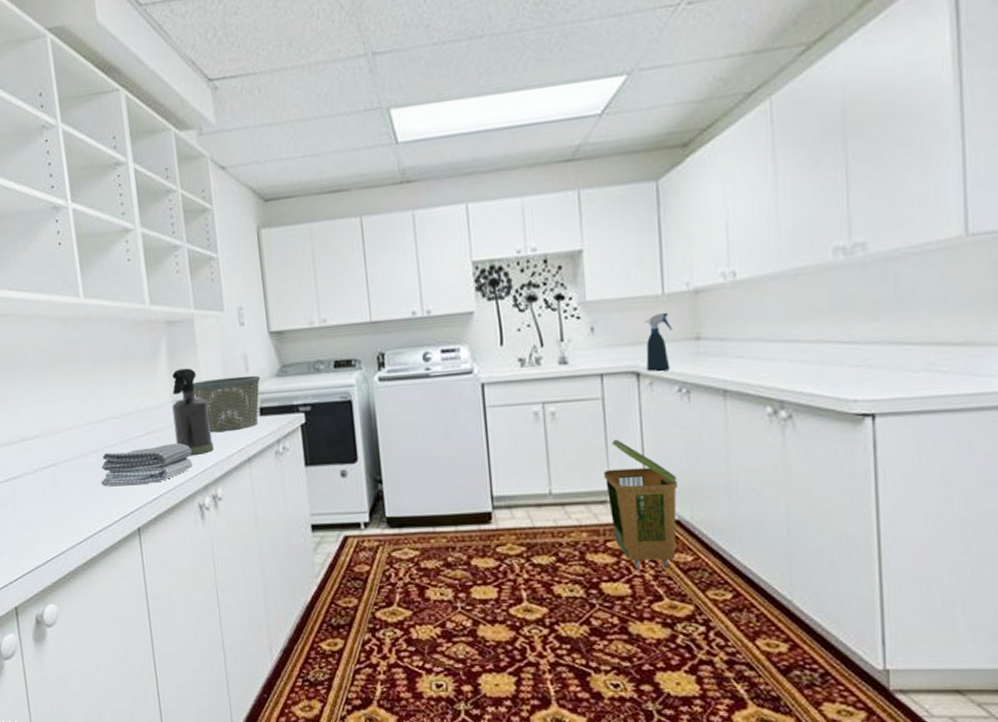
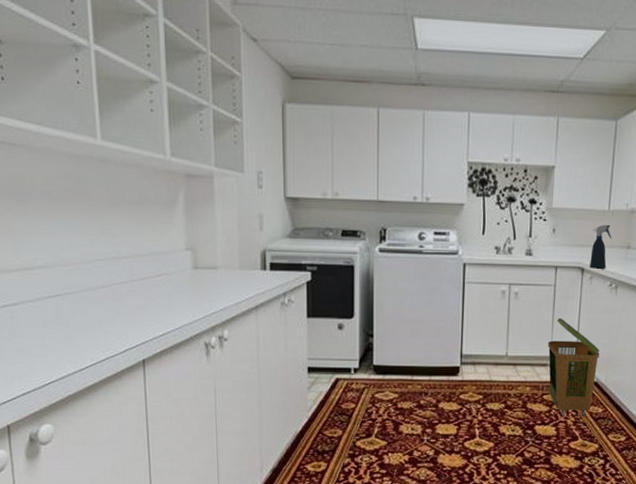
towel: present [101,443,193,487] -> none [107,287,203,321]
spray bottle: present [172,368,214,455] -> none [185,220,223,299]
basket: present [193,375,260,433] -> none [208,232,273,281]

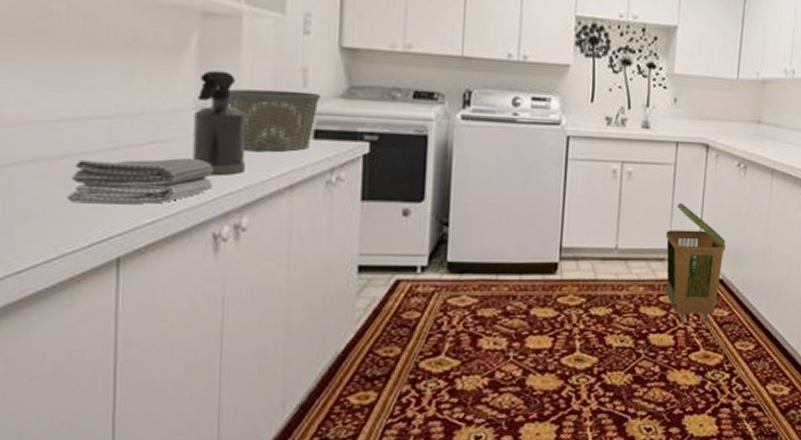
towel: none [107,287,203,321] -> present [67,158,215,204]
spray bottle: none [185,220,223,299] -> present [193,70,247,175]
basket: none [208,232,273,281] -> present [228,89,320,153]
spray bottle: present [589,224,612,269] -> none [715,95,741,146]

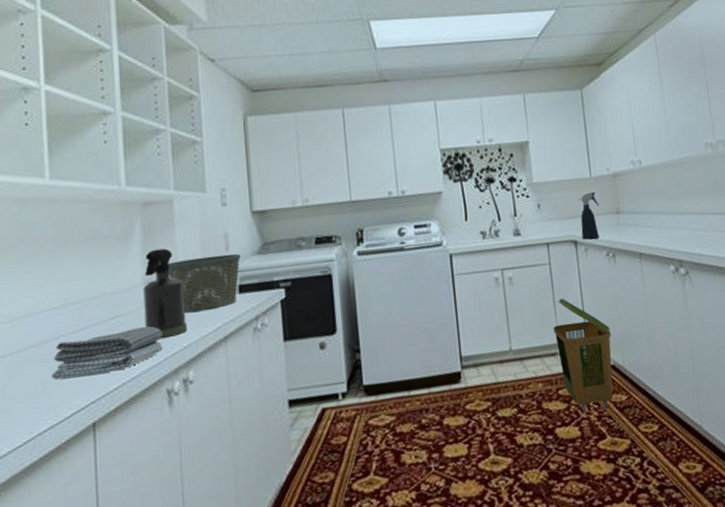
spray bottle: none [715,95,741,146] -> present [578,191,600,240]

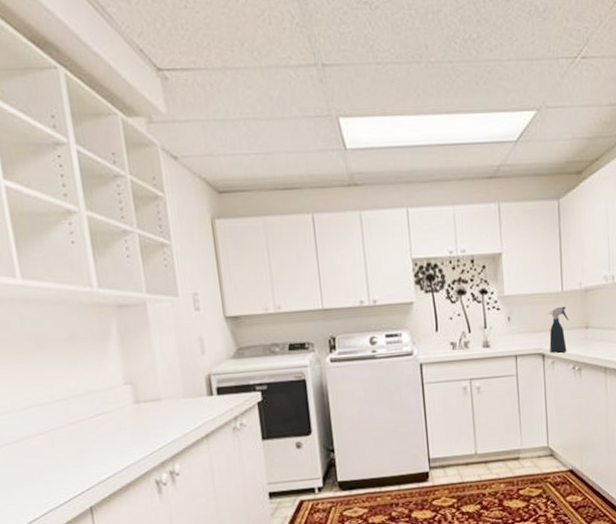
towel: present [52,326,164,380] -> none [47,423,149,469]
spray bottle: present [143,248,187,338] -> none [124,350,170,434]
basket: present [168,253,240,314] -> none [147,357,217,413]
laundry basket: present [553,299,614,413] -> none [517,408,571,511]

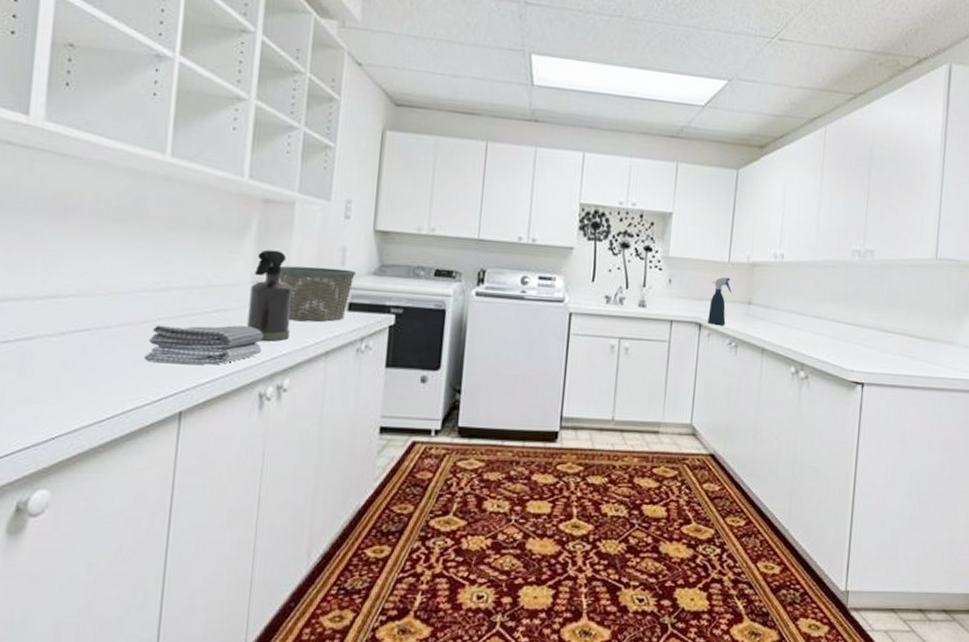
towel: none [47,423,149,469] -> present [144,325,265,365]
spray bottle: none [124,350,170,434] -> present [247,249,294,341]
basket: none [147,357,217,413] -> present [279,265,355,322]

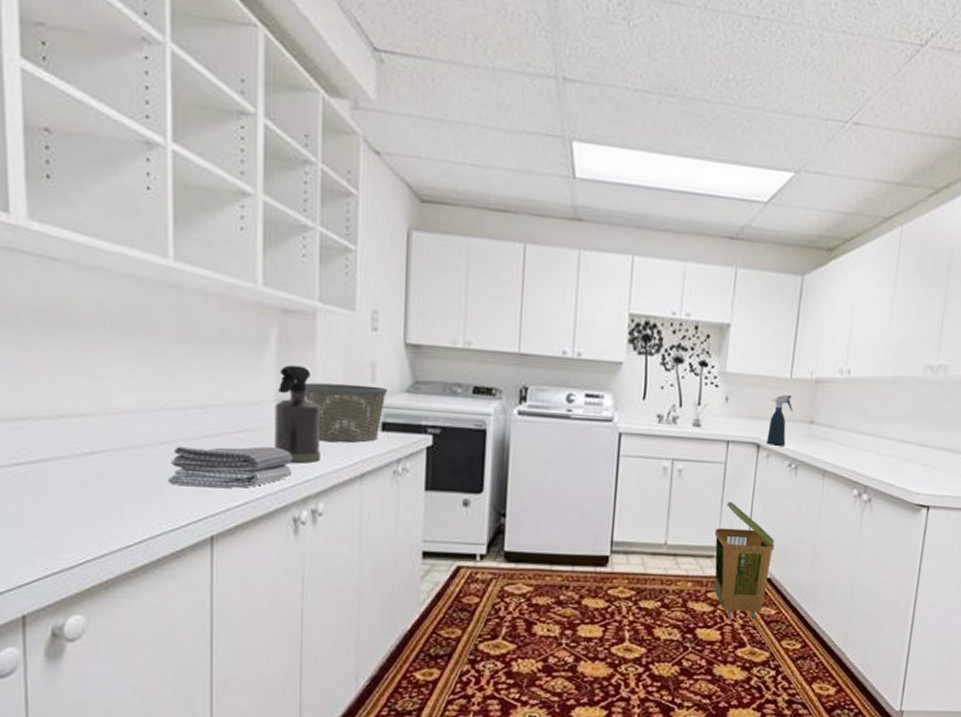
laundry basket: none [659,379,717,496] -> present [714,502,775,620]

